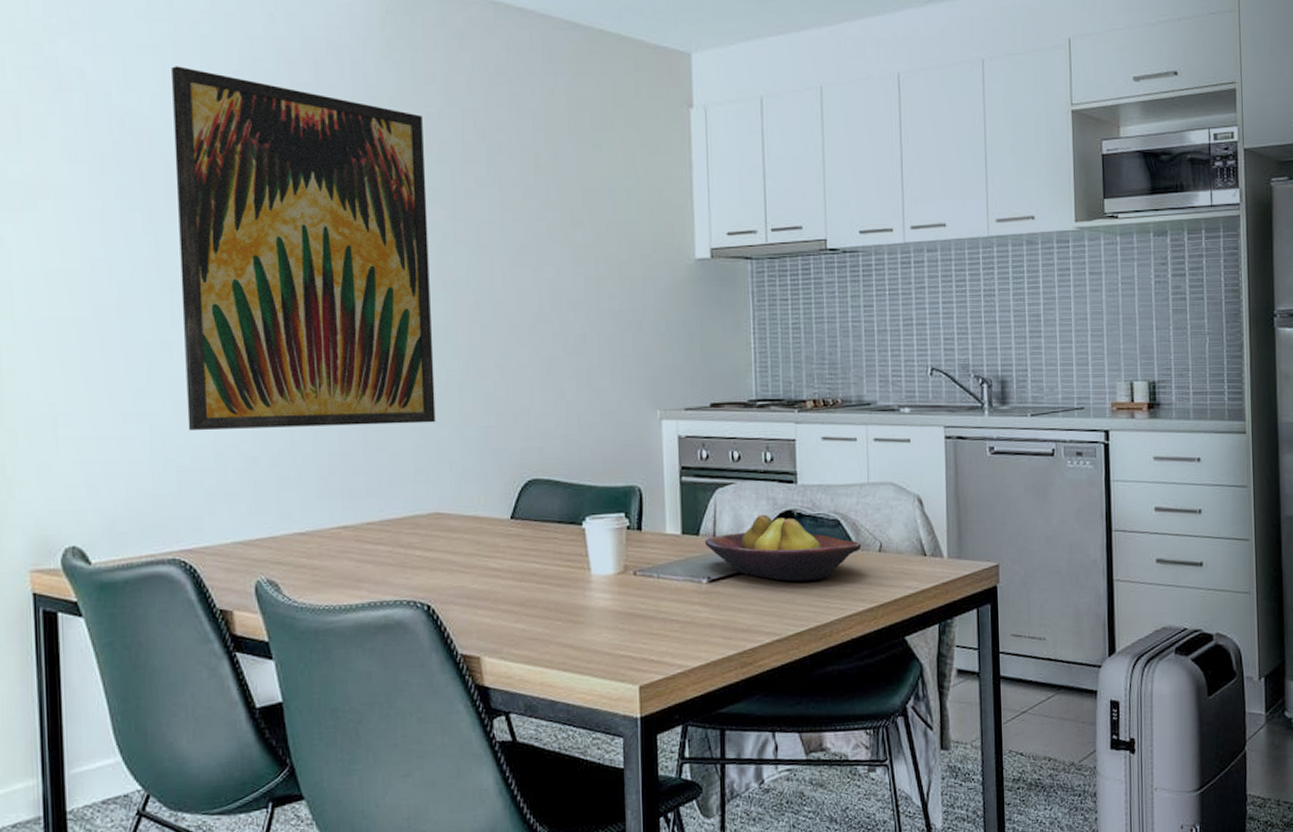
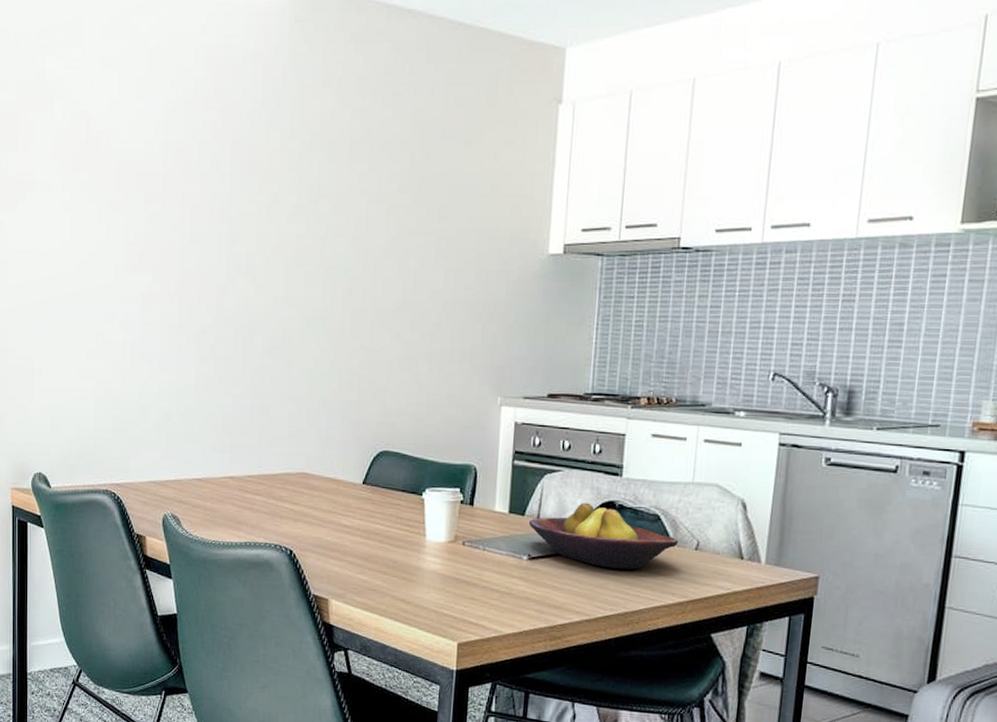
wall art: present [172,66,436,431] -> none [122,76,318,395]

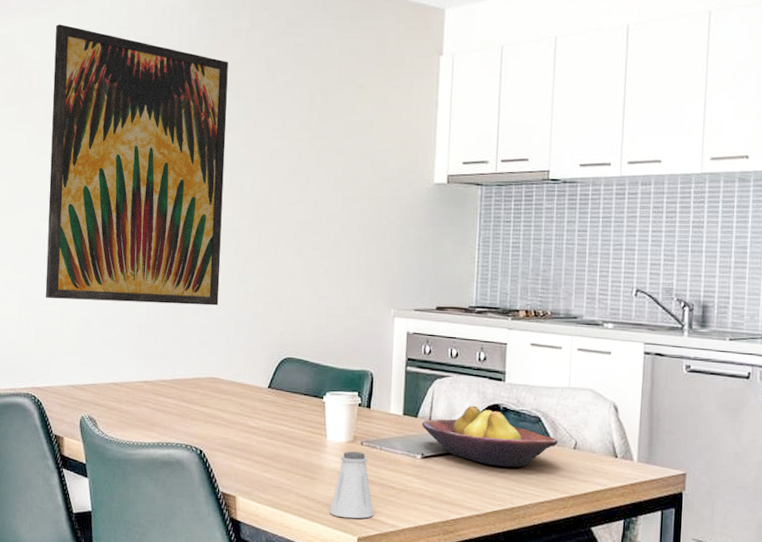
wall art: none [122,76,318,395] -> present [45,24,228,306]
saltshaker: none [427,552,476,624] -> present [329,451,374,519]

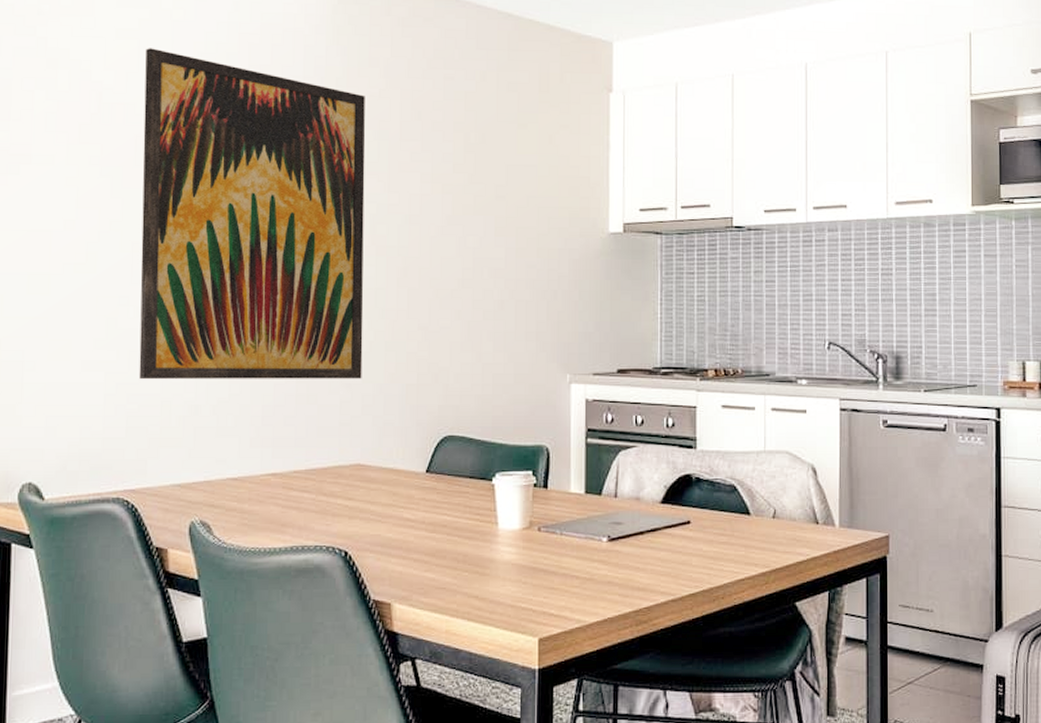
saltshaker: present [329,451,374,519] -> none [504,539,557,617]
fruit bowl: present [421,405,558,468] -> none [606,477,756,543]

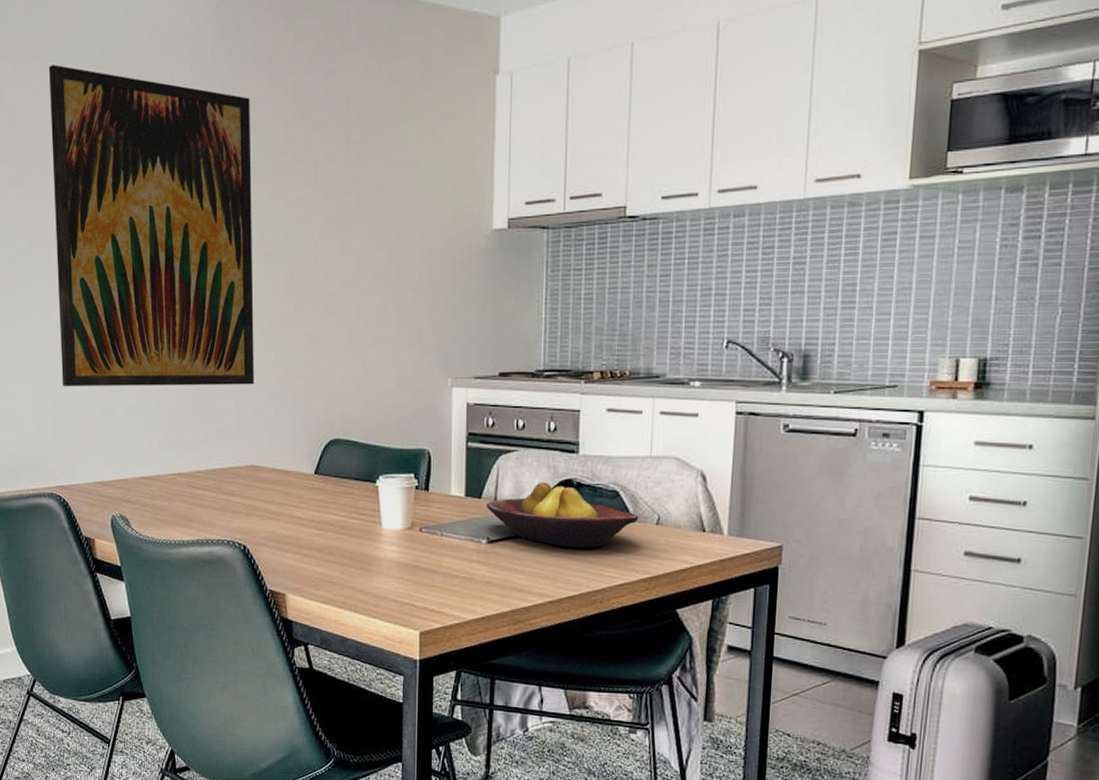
fruit bowl: none [606,477,756,543] -> present [485,482,639,548]

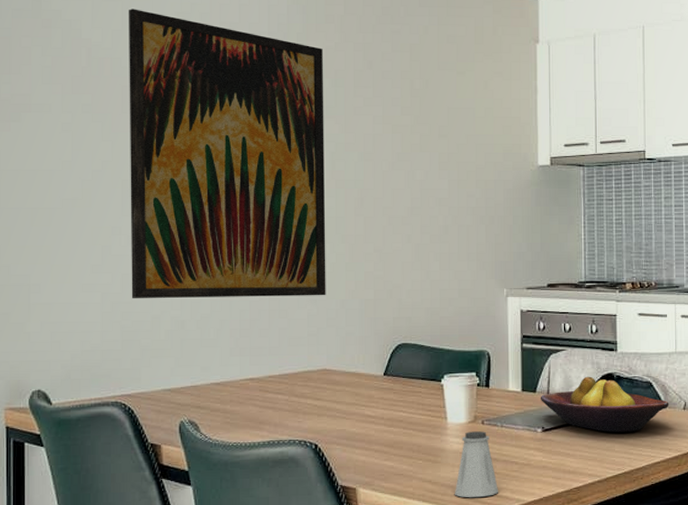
saltshaker: none [388,539,437,612] -> present [454,431,499,498]

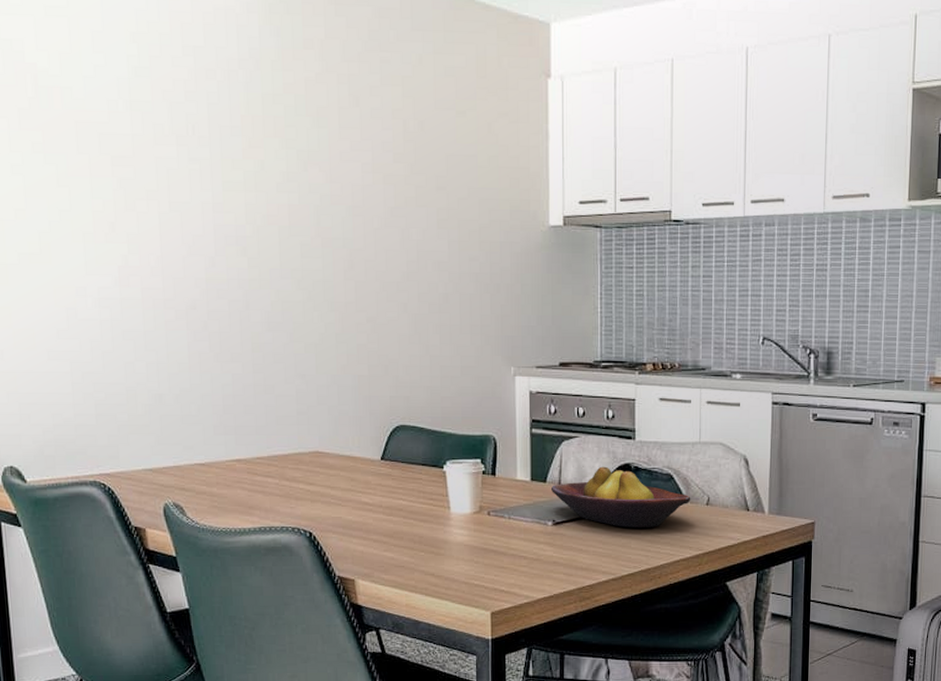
wall art: present [129,9,326,299] -> none [77,27,316,370]
saltshaker: present [454,431,499,498] -> none [459,523,507,593]

